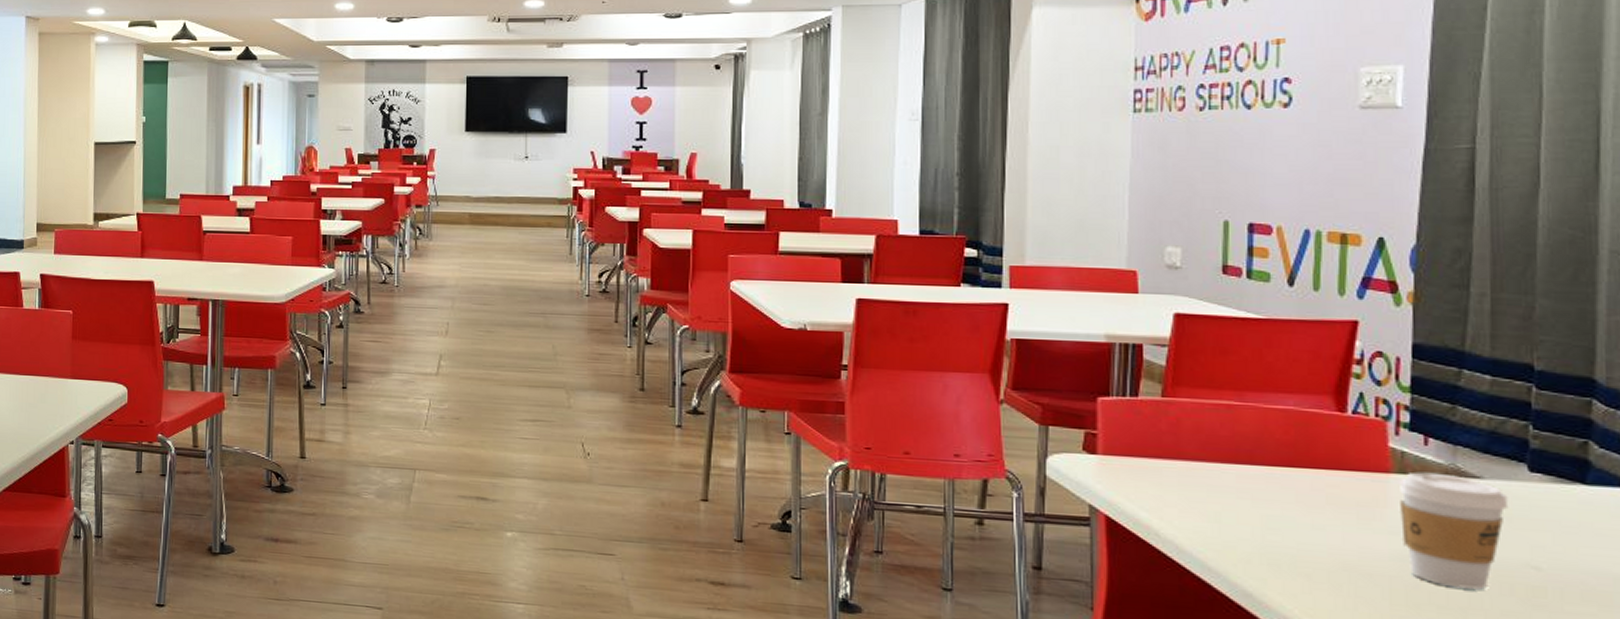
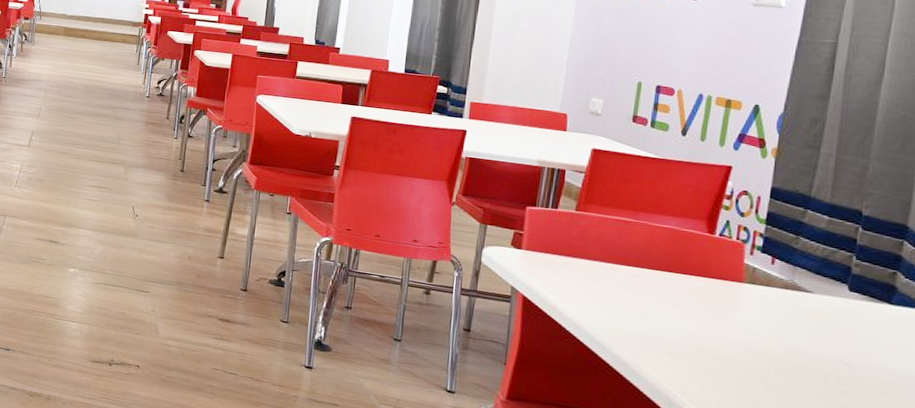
coffee cup: present [1400,471,1509,590] -> none [745,283,831,376]

